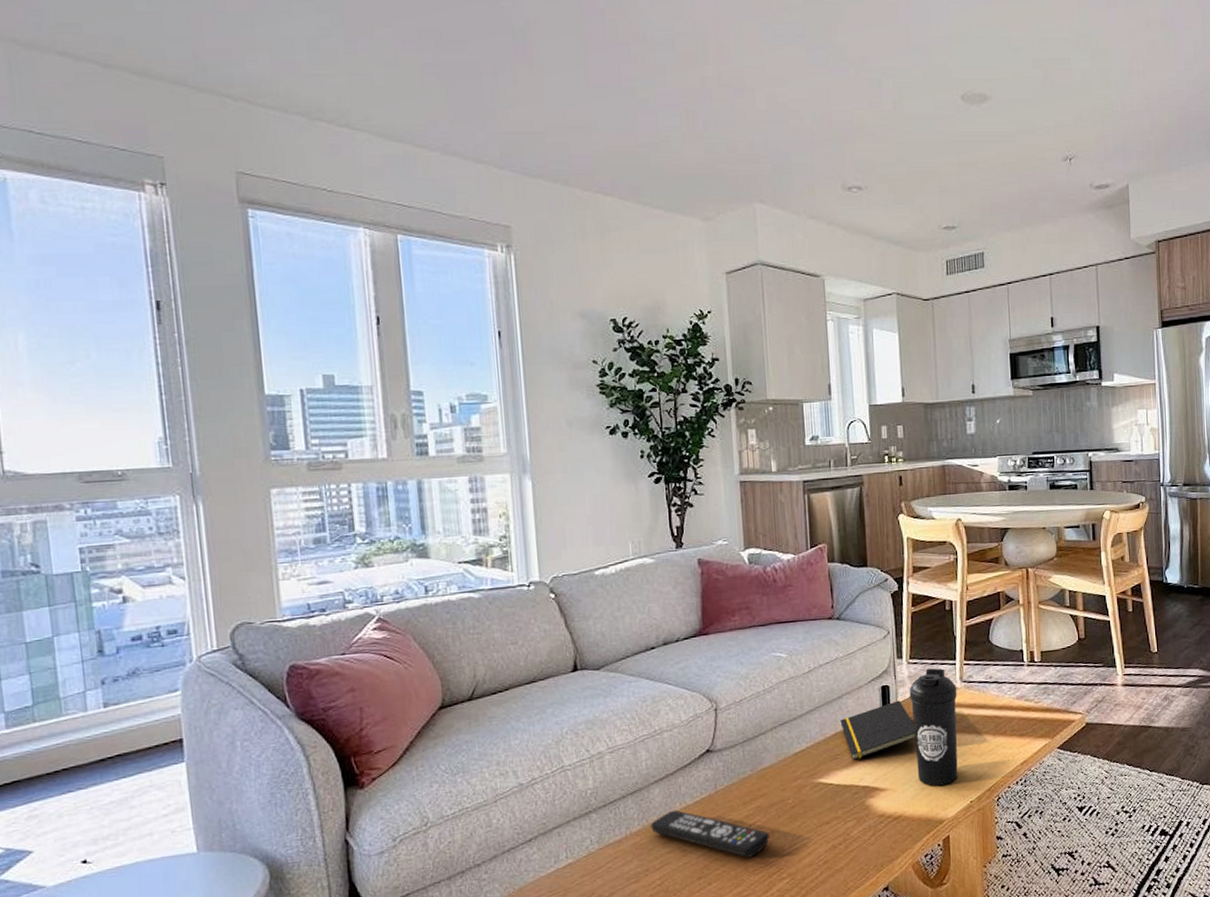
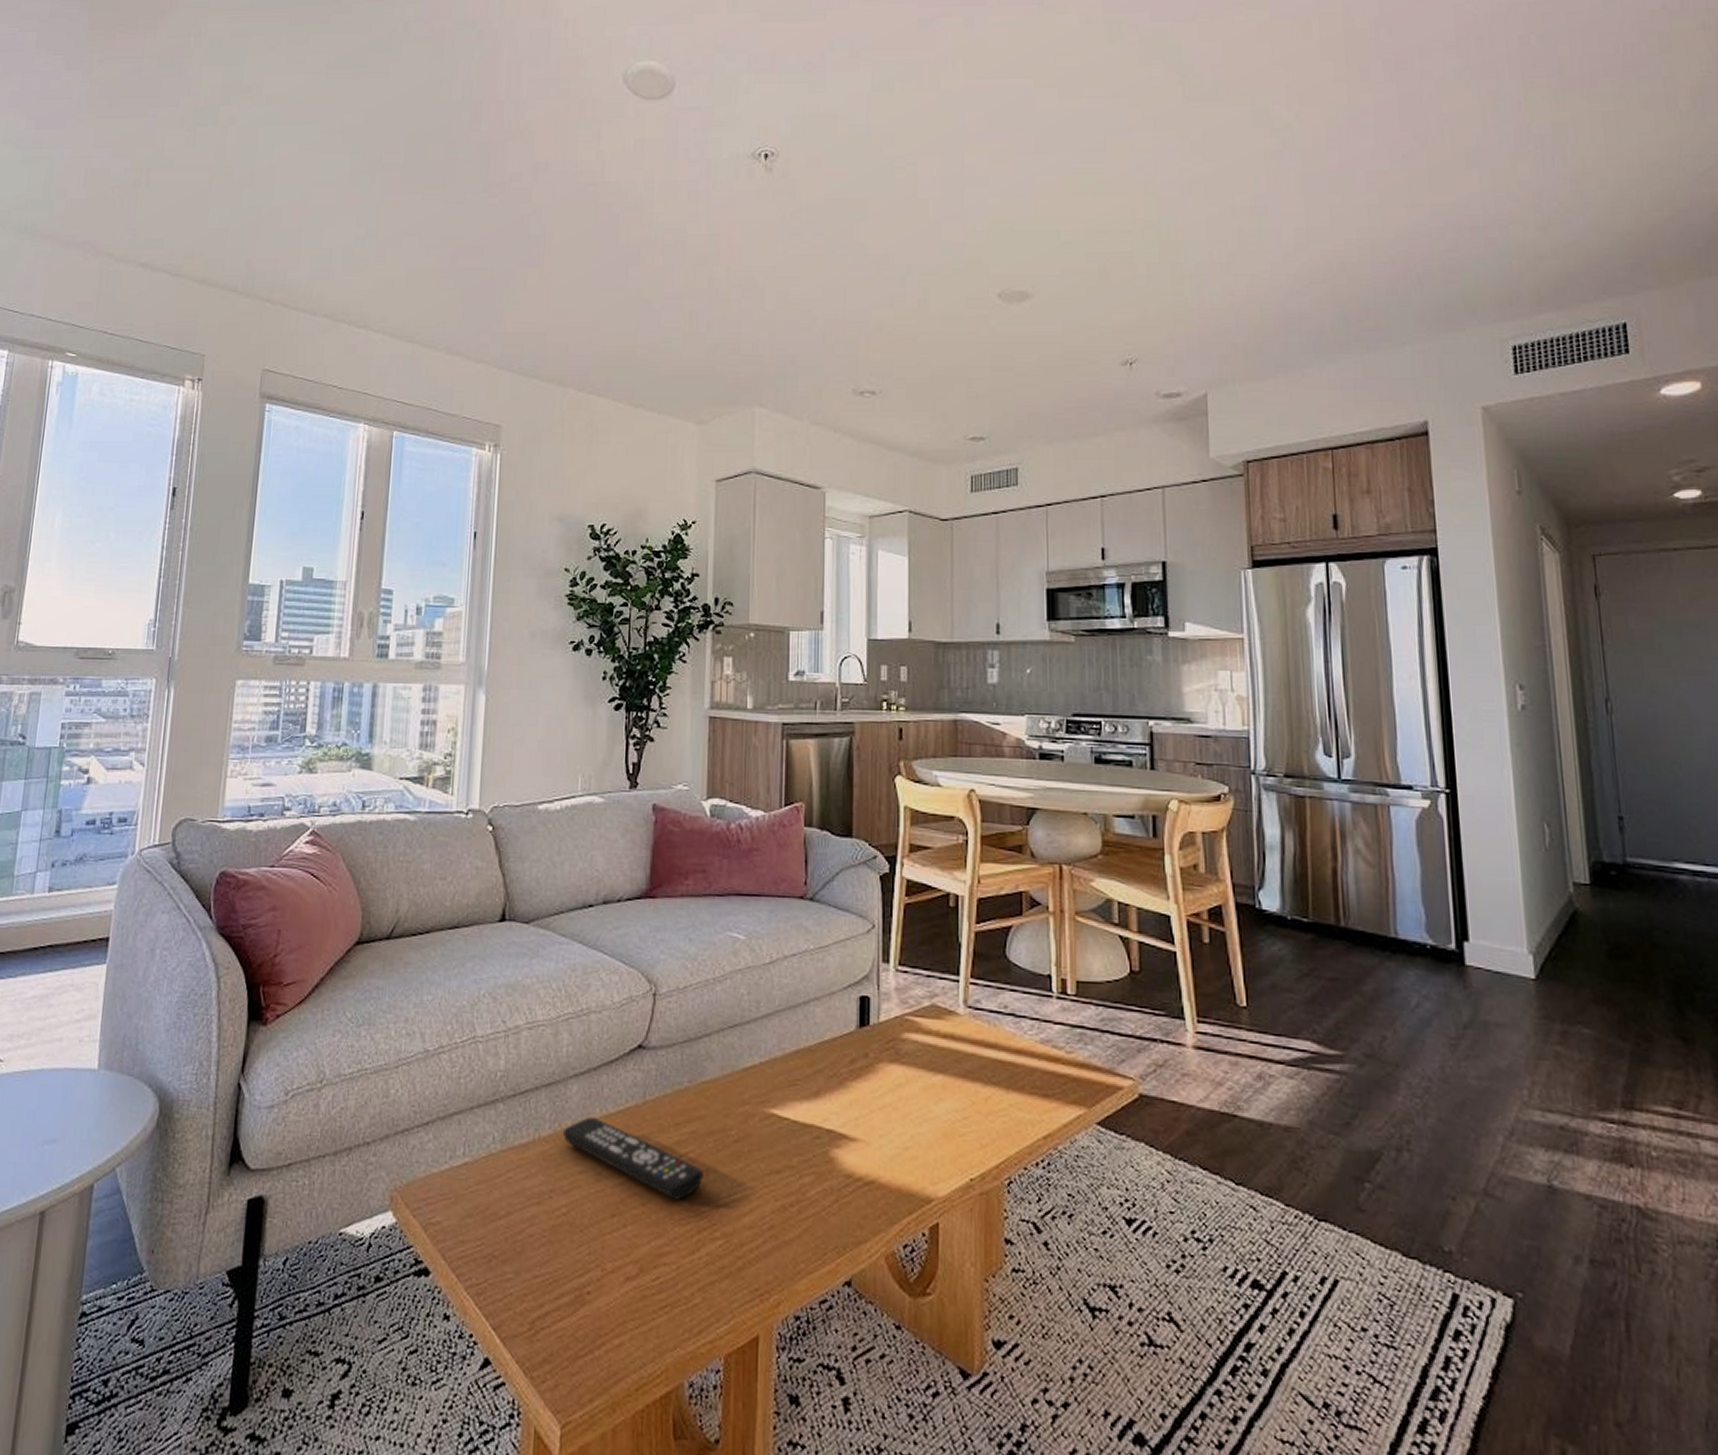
notepad: present [840,700,916,760] -> none [804,1019,900,1091]
water bottle: present [909,668,958,786] -> none [895,982,959,1149]

